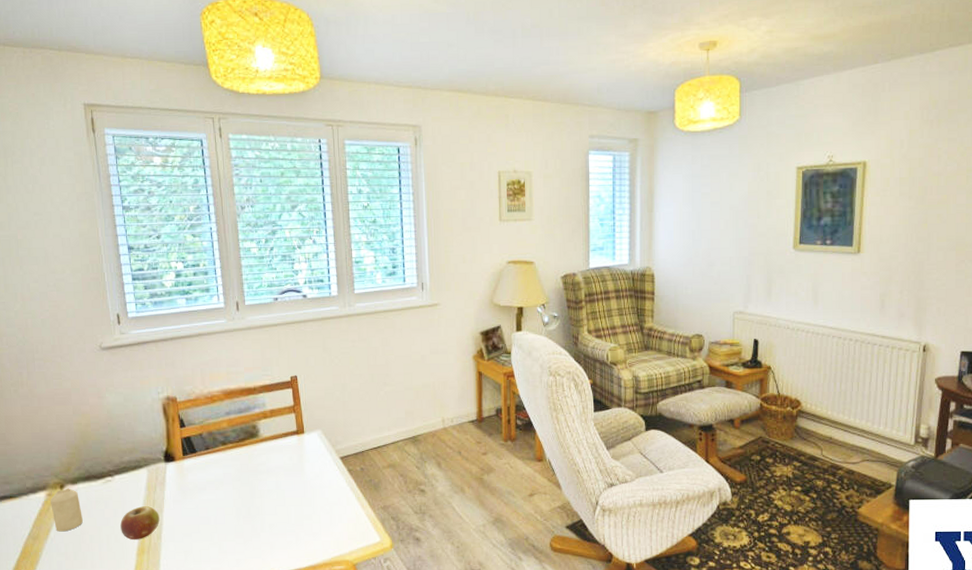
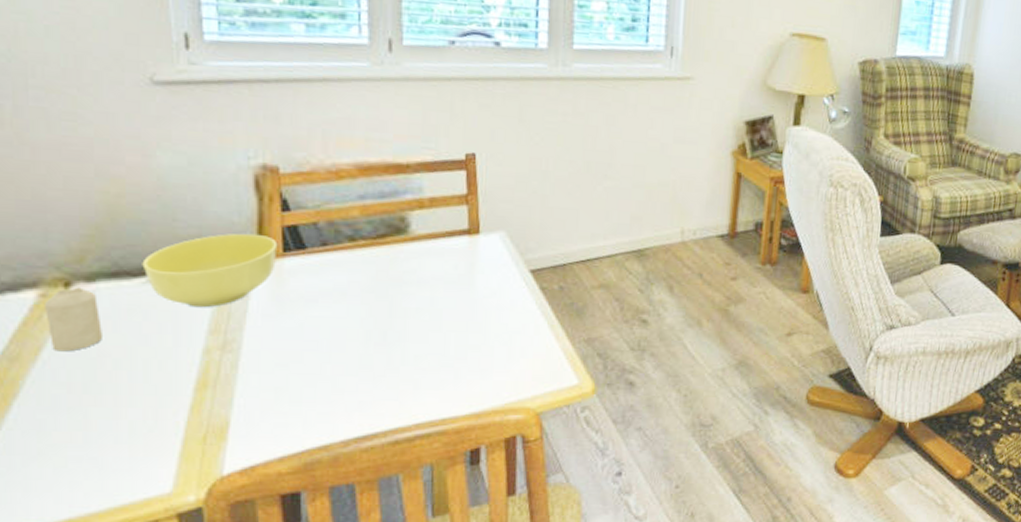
bowl: none [102,444,180,498] -> present [142,233,278,308]
fruit: present [120,506,160,540] -> none [169,320,237,368]

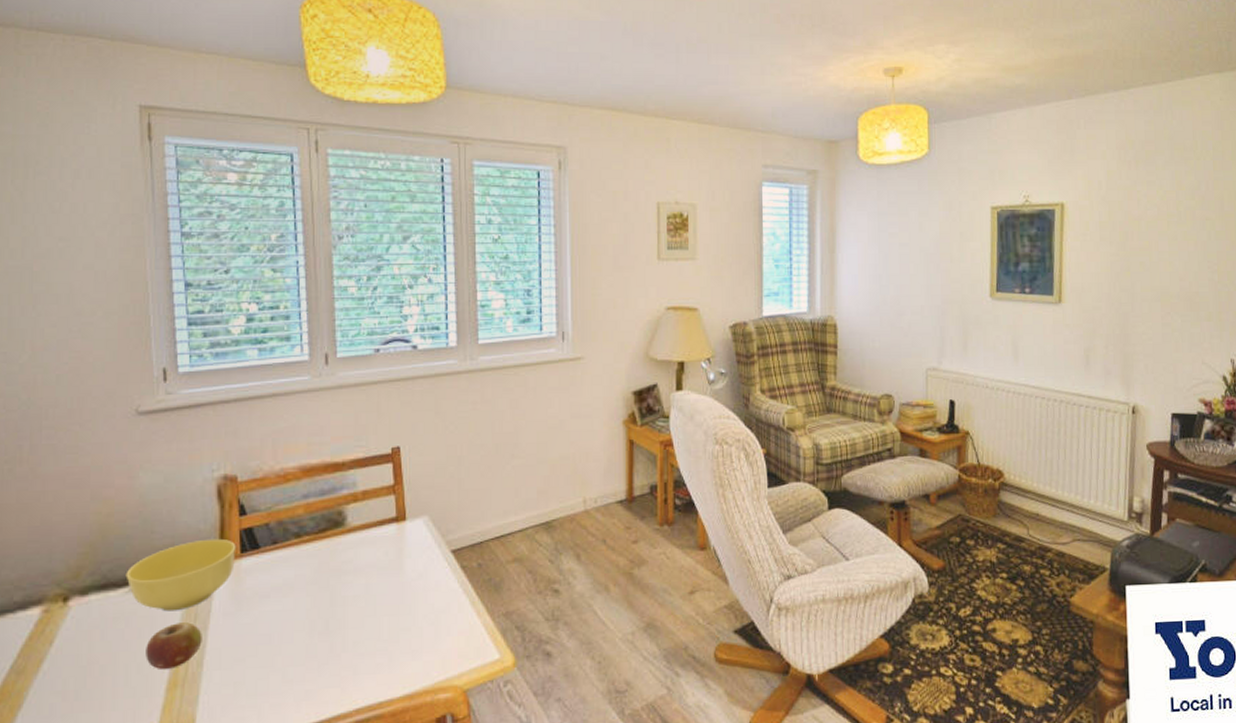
candle: present [43,287,102,352] -> none [46,601,92,662]
fruit: none [169,320,237,368] -> present [146,622,202,669]

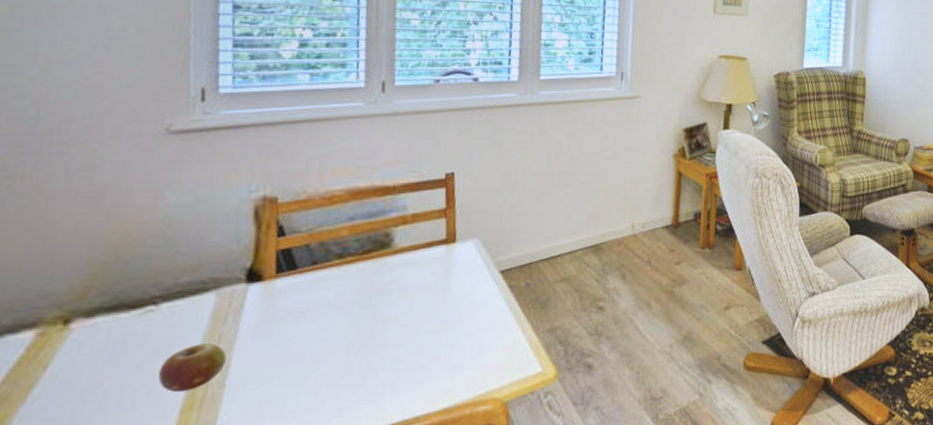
bowl: present [125,538,236,612] -> none [141,259,272,333]

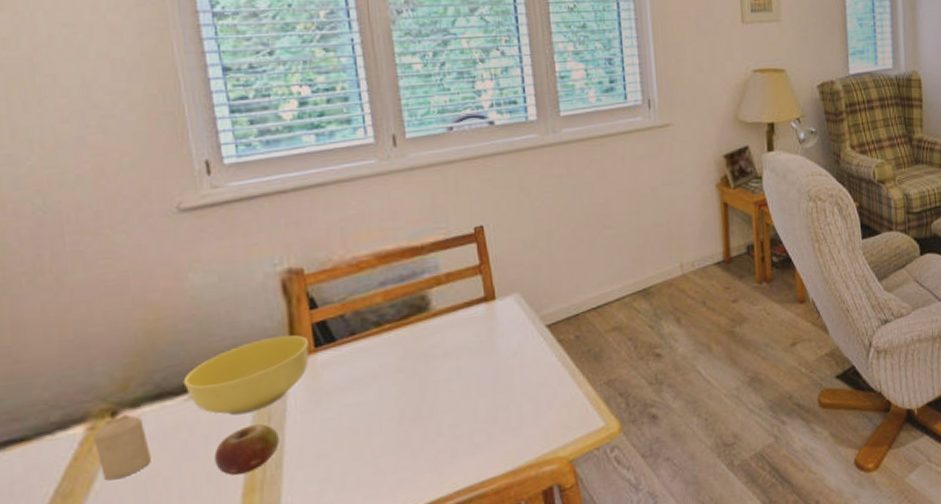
candle: none [40,323,96,388] -> present [92,414,151,481]
bowl: none [141,259,272,333] -> present [183,334,310,415]

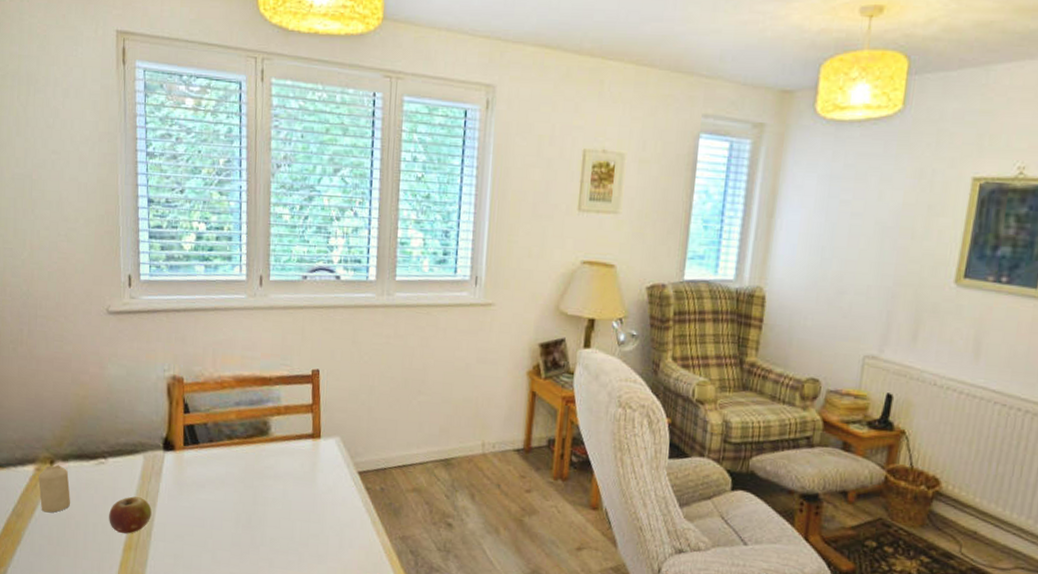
bowl: present [183,334,310,415] -> none [96,429,181,487]

